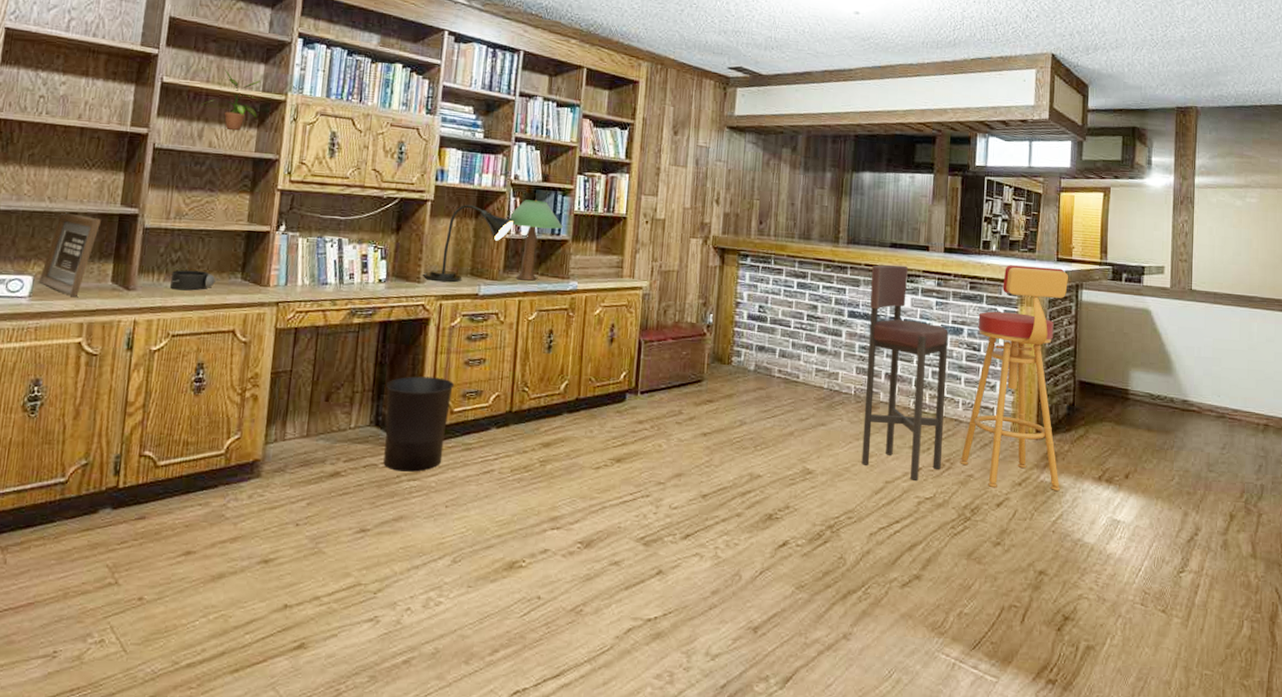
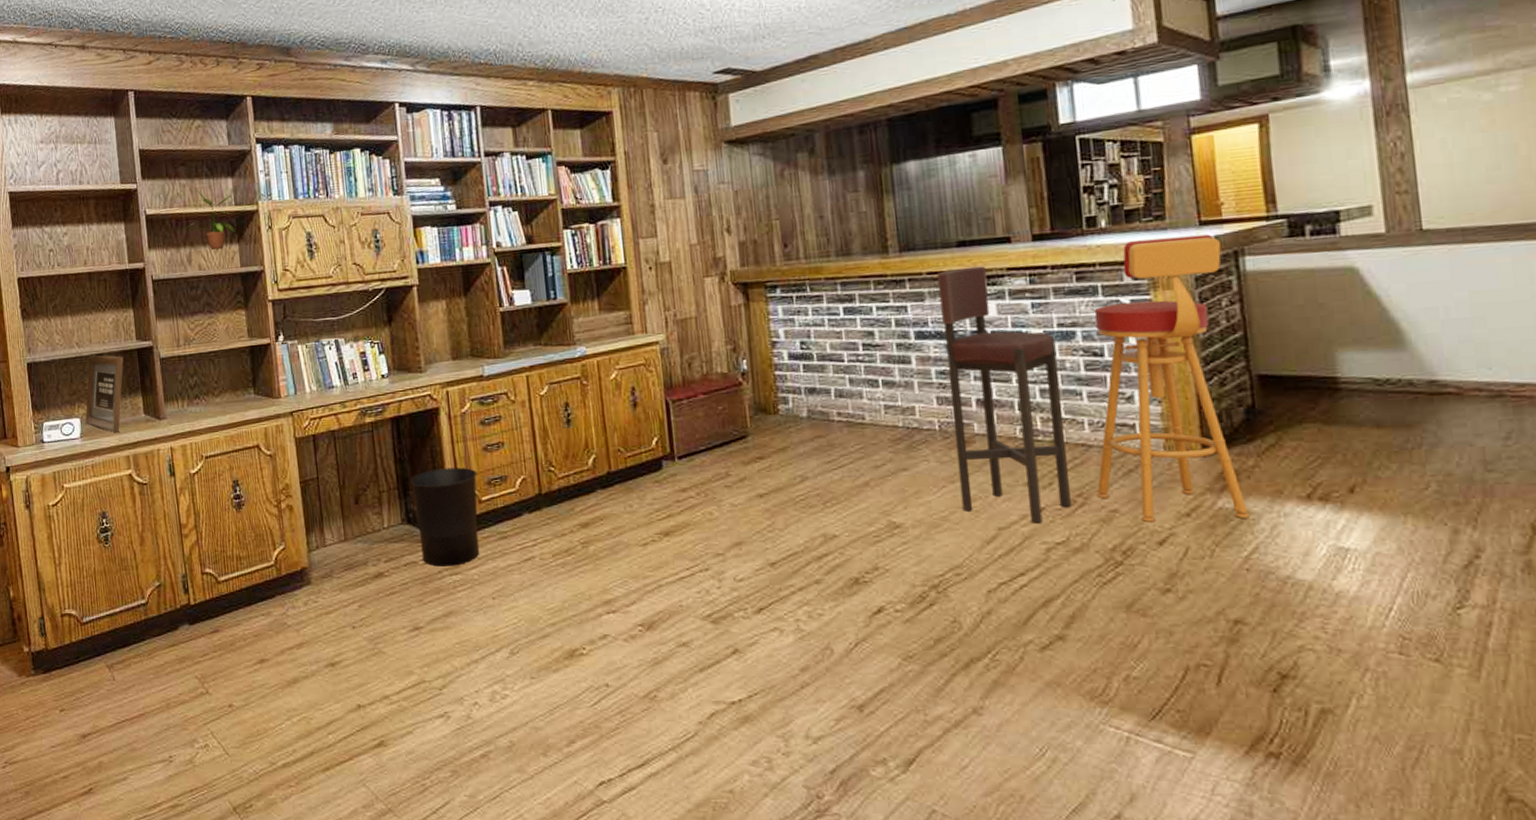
alarm clock: present [165,270,221,291] -> none [188,391,236,413]
desk lamp: present [422,204,513,283] -> none [422,282,505,369]
table lamp: present [506,199,564,282] -> none [496,264,559,355]

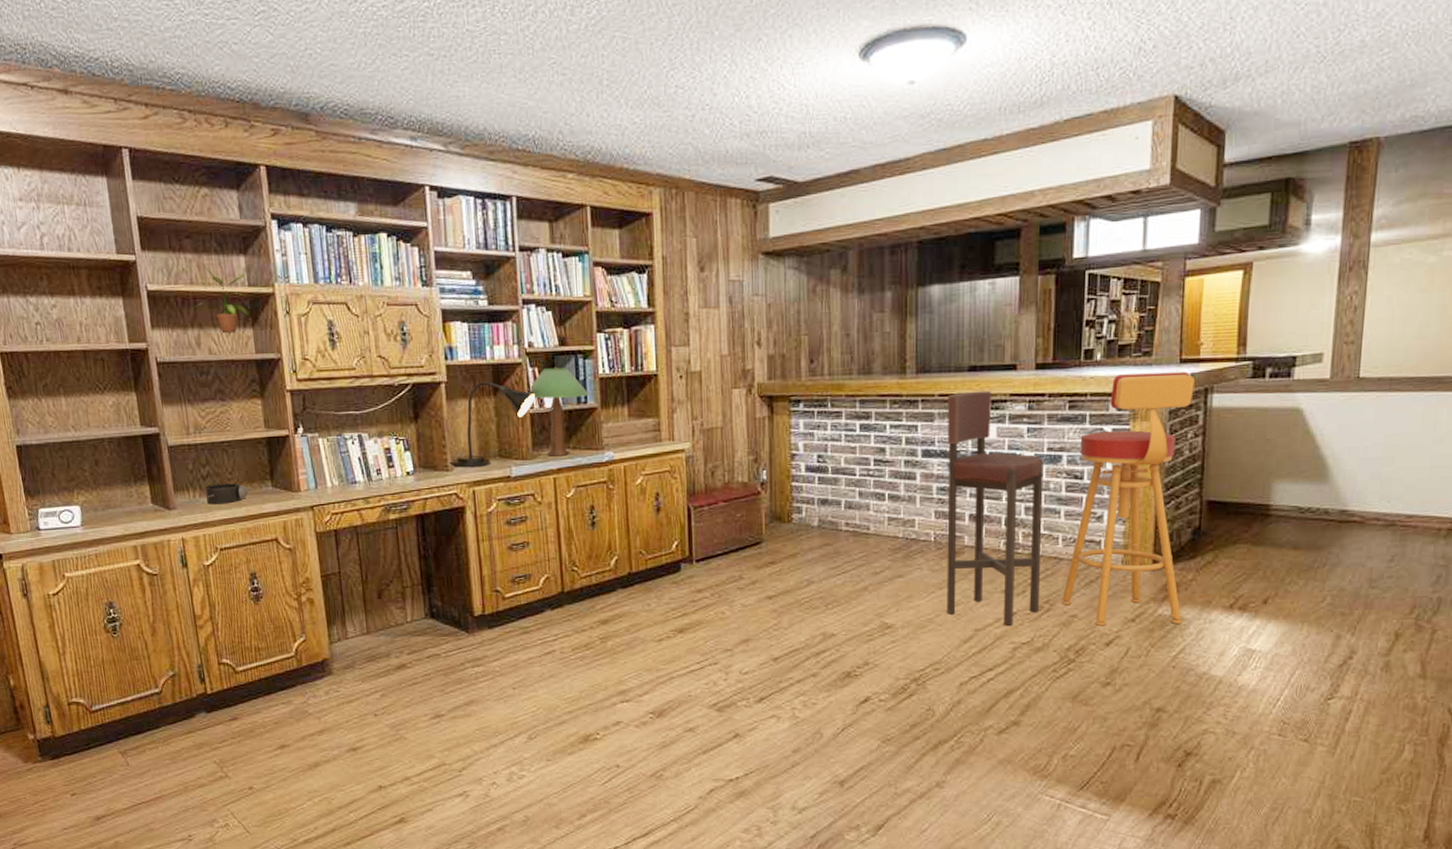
picture frame: present [85,354,124,432] -> none [86,439,127,521]
alarm clock: none [188,391,236,413] -> present [200,483,253,505]
waste bin: present [410,467,480,567] -> none [434,565,502,659]
desk lamp: none [422,282,505,369] -> present [449,381,535,468]
table lamp: none [496,264,559,355] -> present [526,366,590,458]

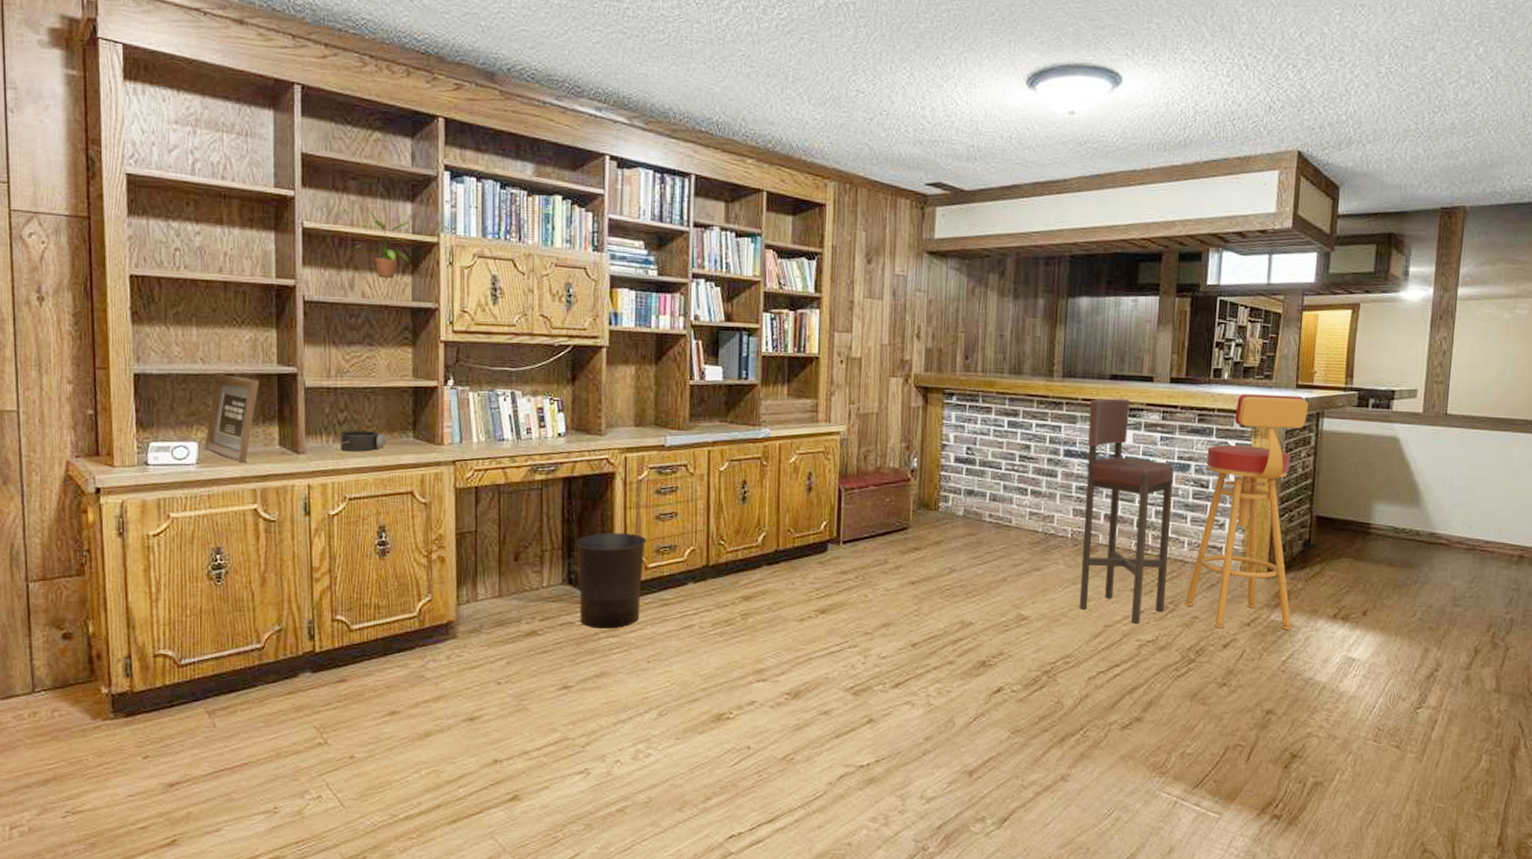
picture frame: none [86,439,127,521] -> present [204,374,259,462]
waste bin: none [434,565,502,659] -> present [576,532,647,629]
desk lamp: present [449,381,535,468] -> none [603,349,696,434]
table lamp: present [526,366,590,458] -> none [688,341,752,431]

